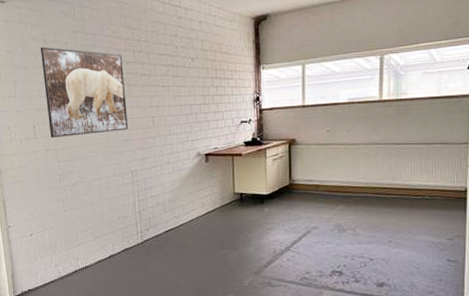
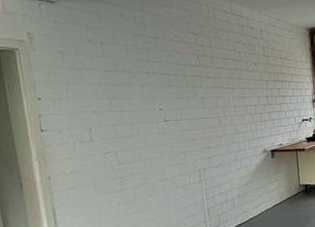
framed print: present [40,46,129,139] -> none [96,48,195,141]

